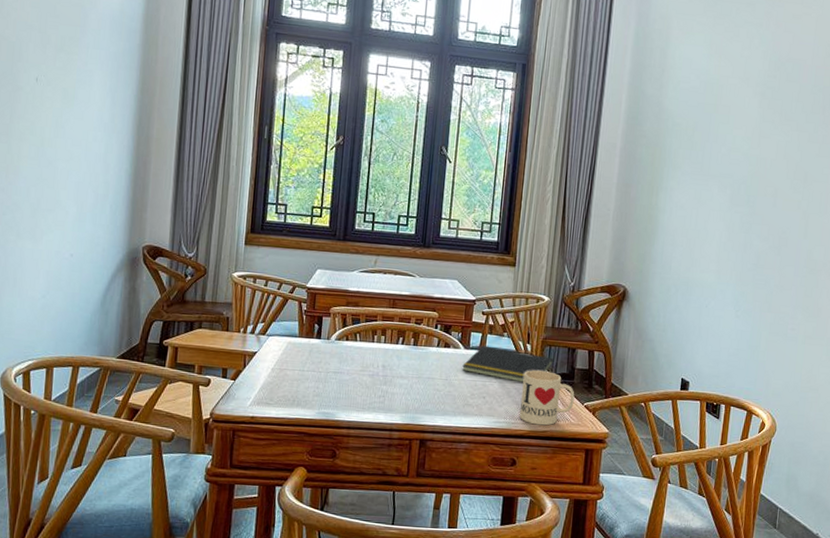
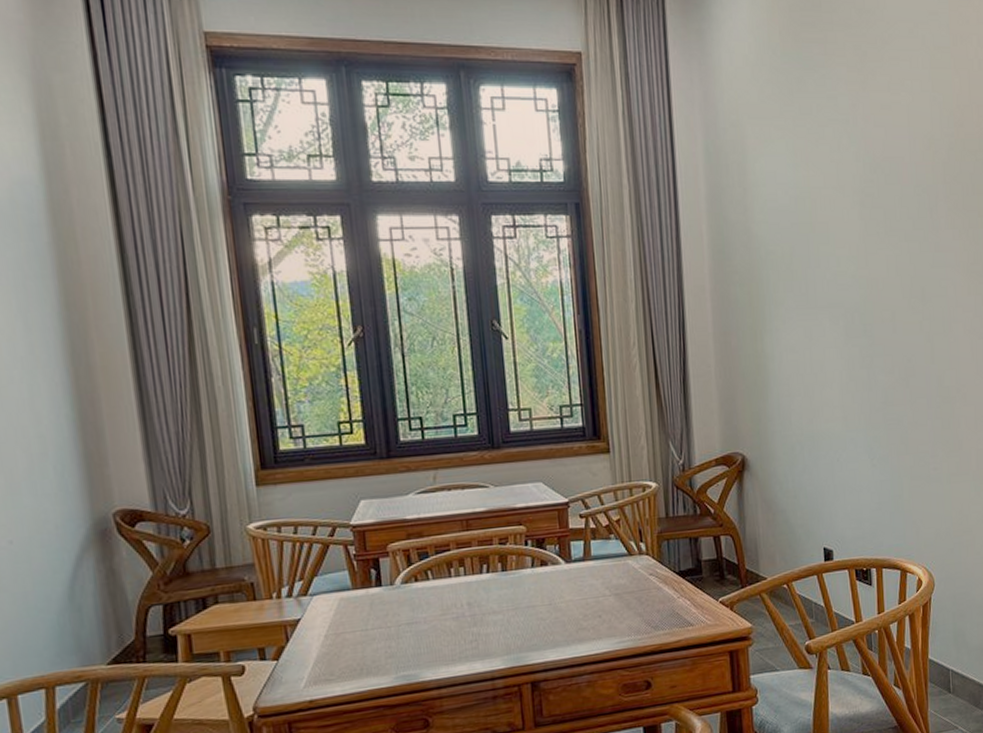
notepad: present [462,345,554,383] -> none [567,553,675,591]
mug: present [519,370,575,426] -> none [642,570,707,636]

